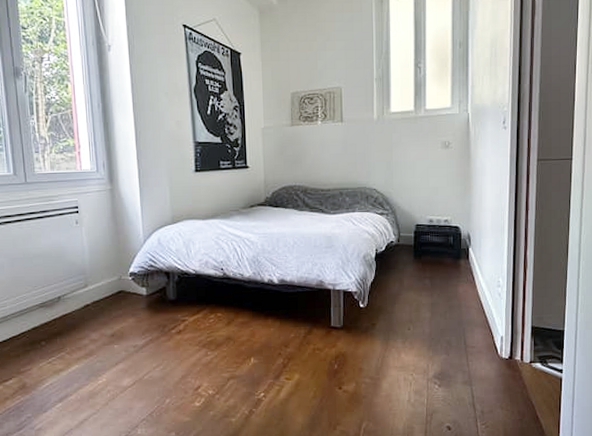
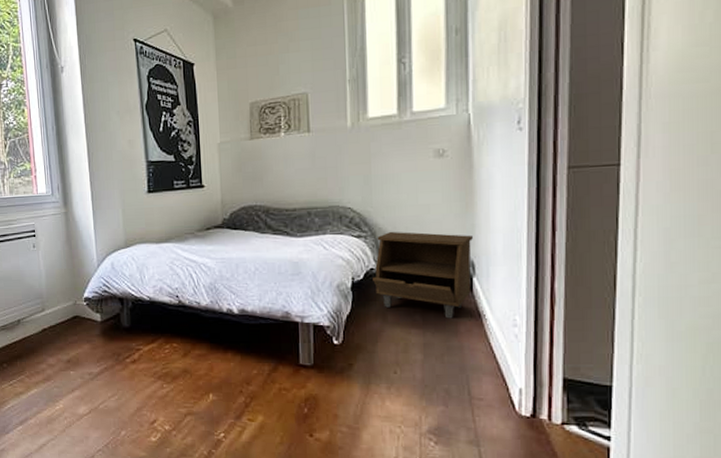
nightstand: none [392,210,469,282] -> present [373,232,473,319]

